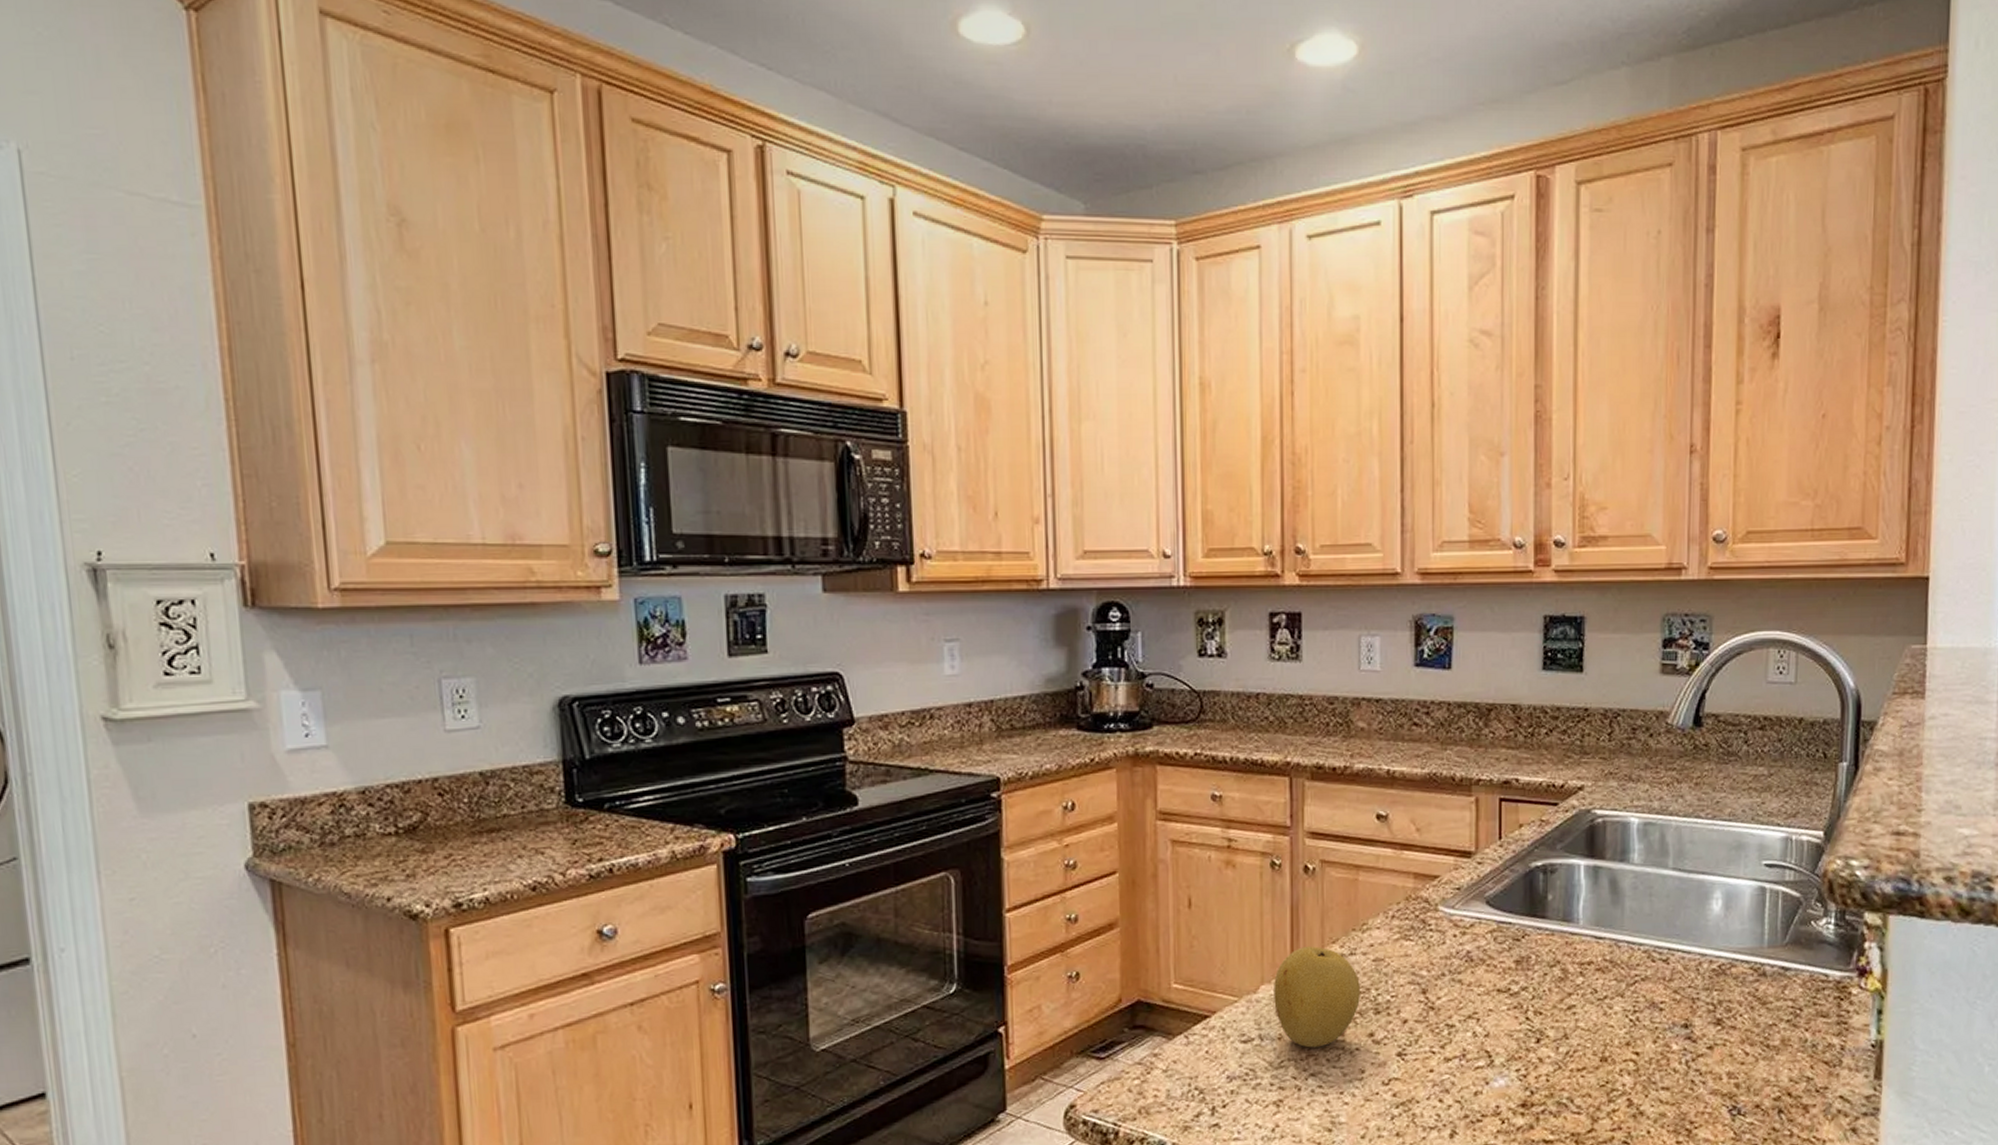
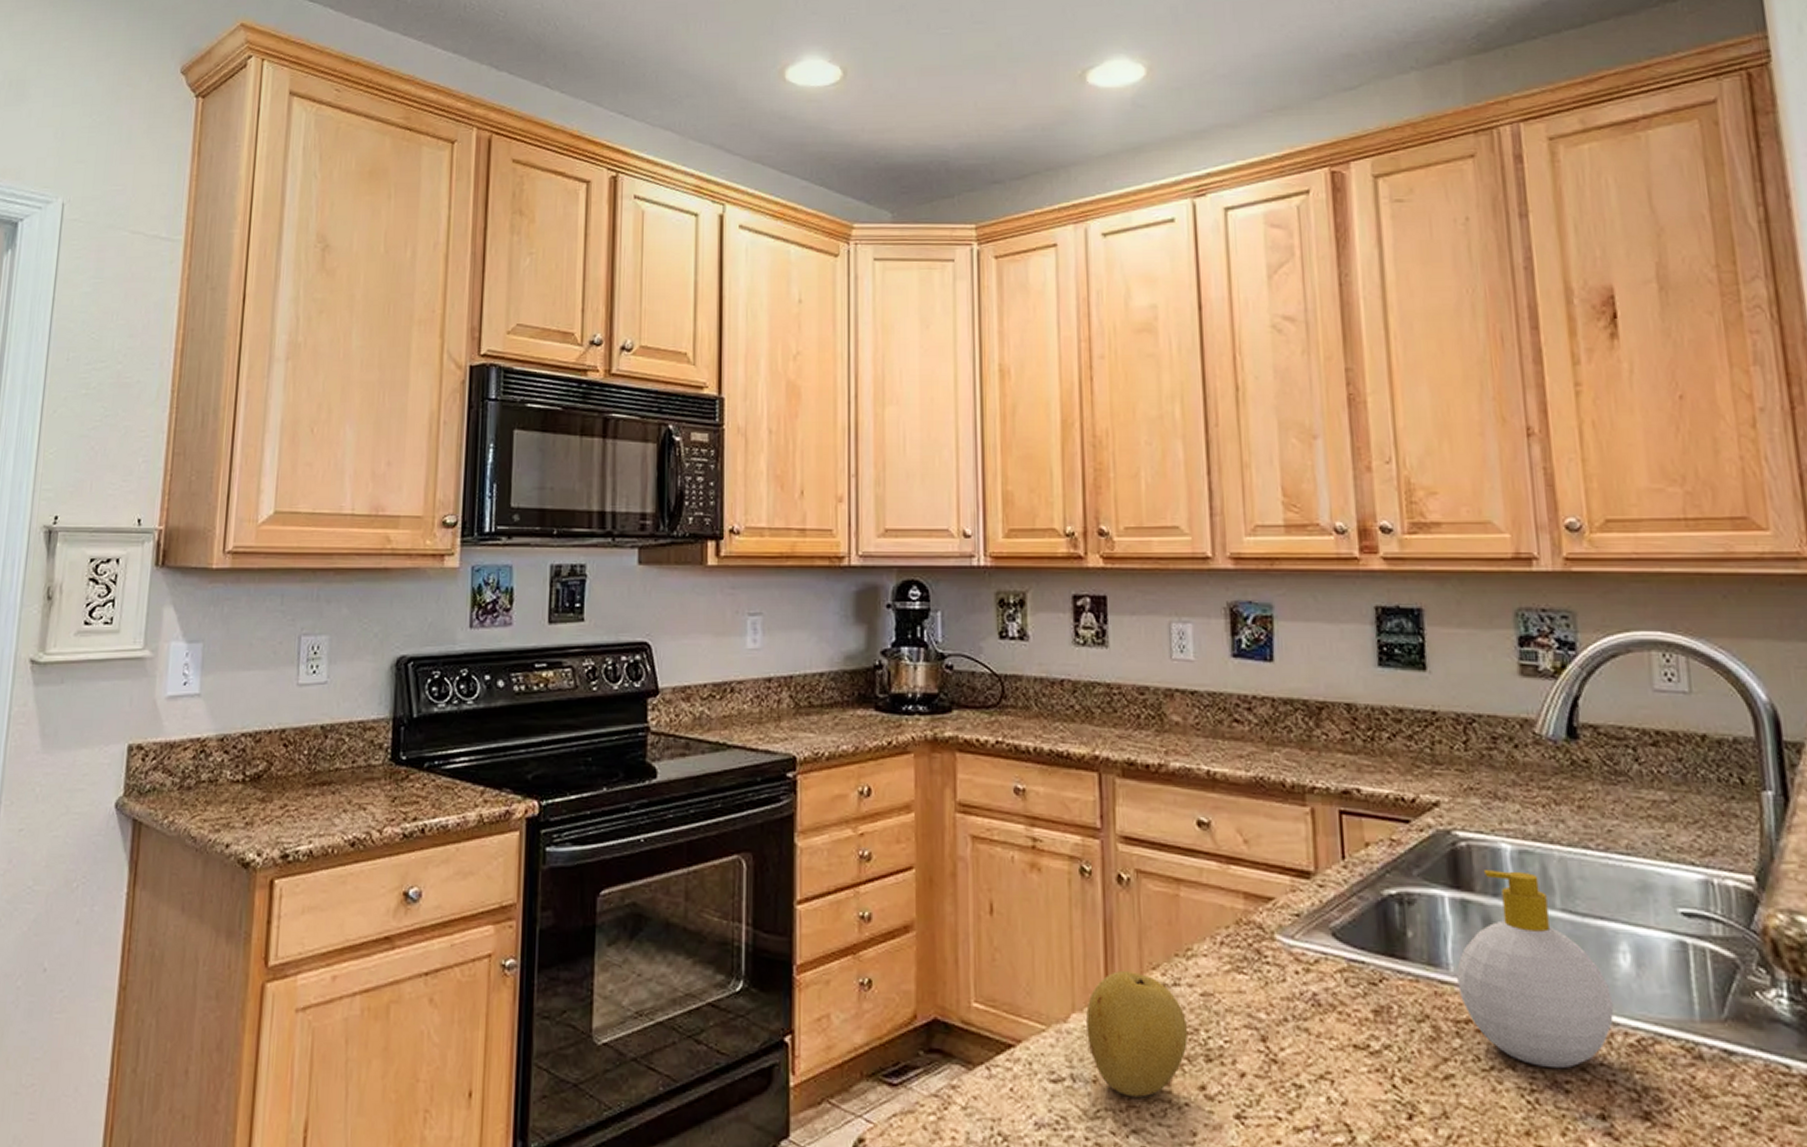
soap bottle: none [1585,840,1704,993] -> present [1457,870,1614,1069]

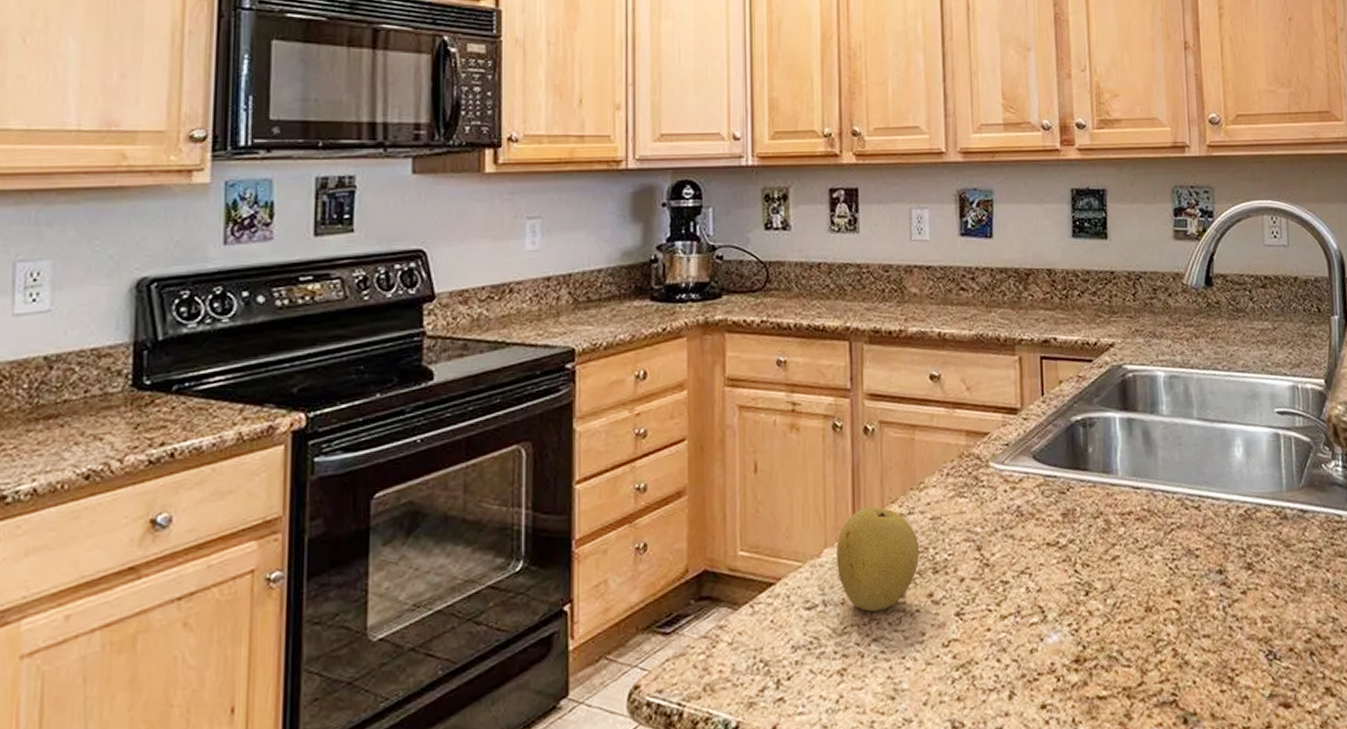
soap bottle: present [1457,870,1614,1069] -> none [1123,392,1230,541]

